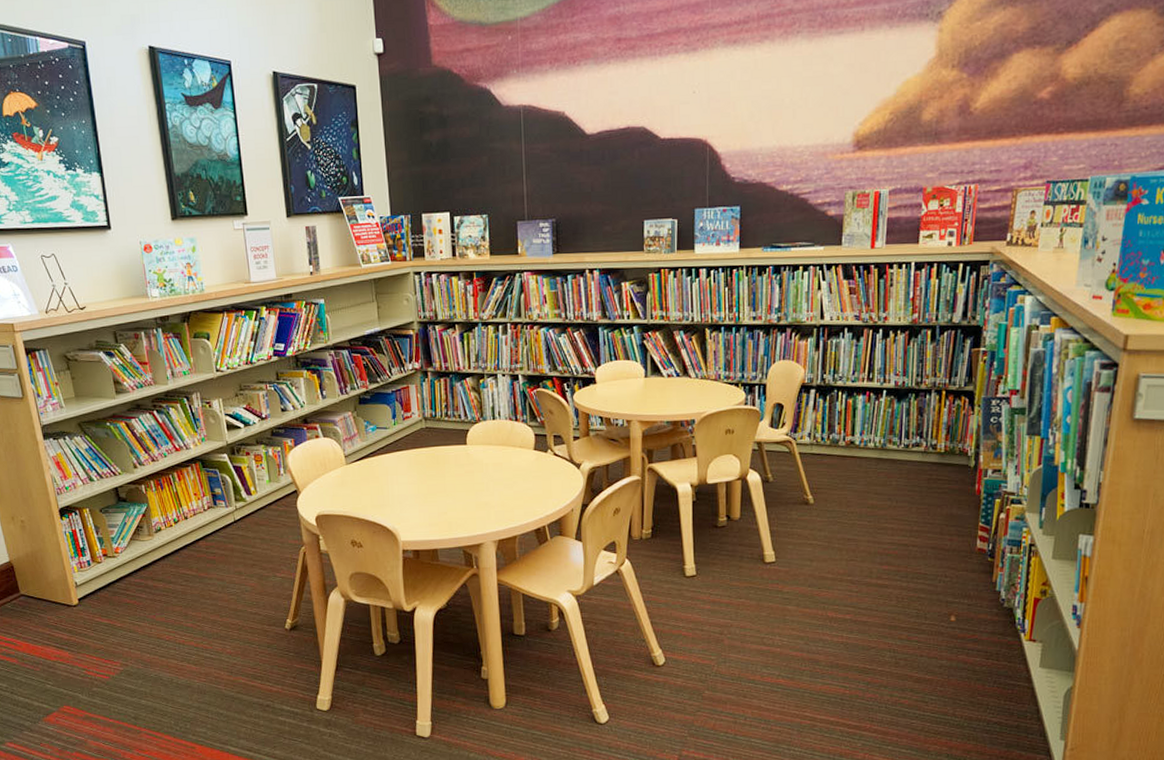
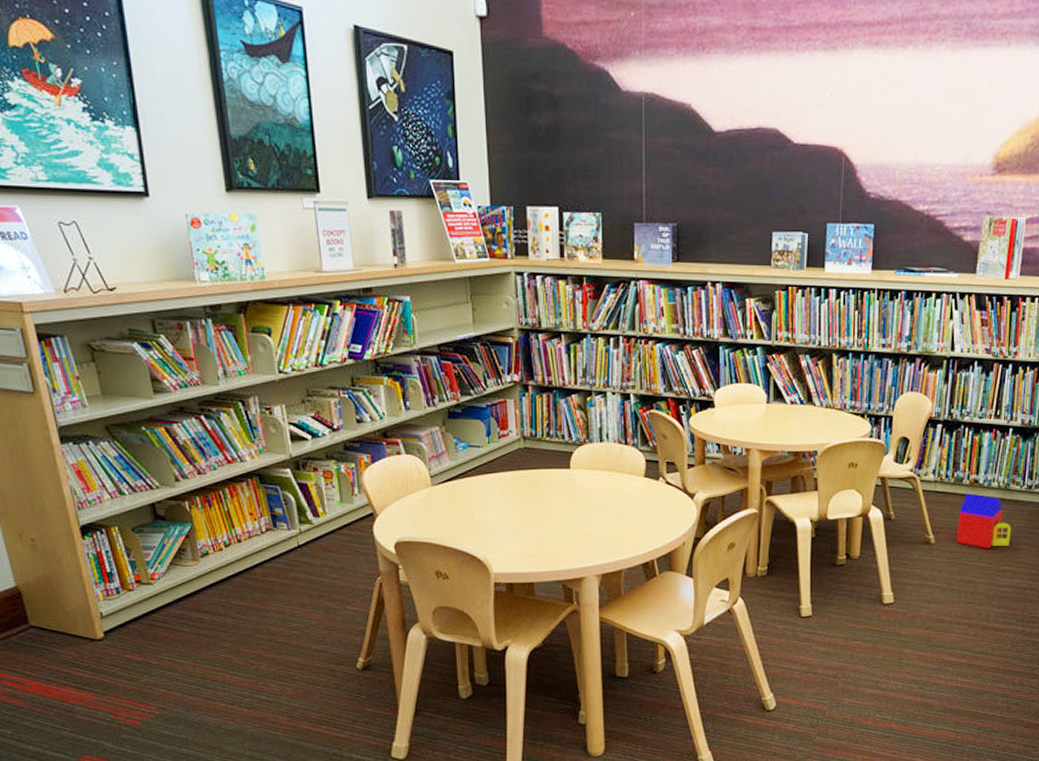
toy house: none [835,454,890,507] -> present [956,493,1011,549]

